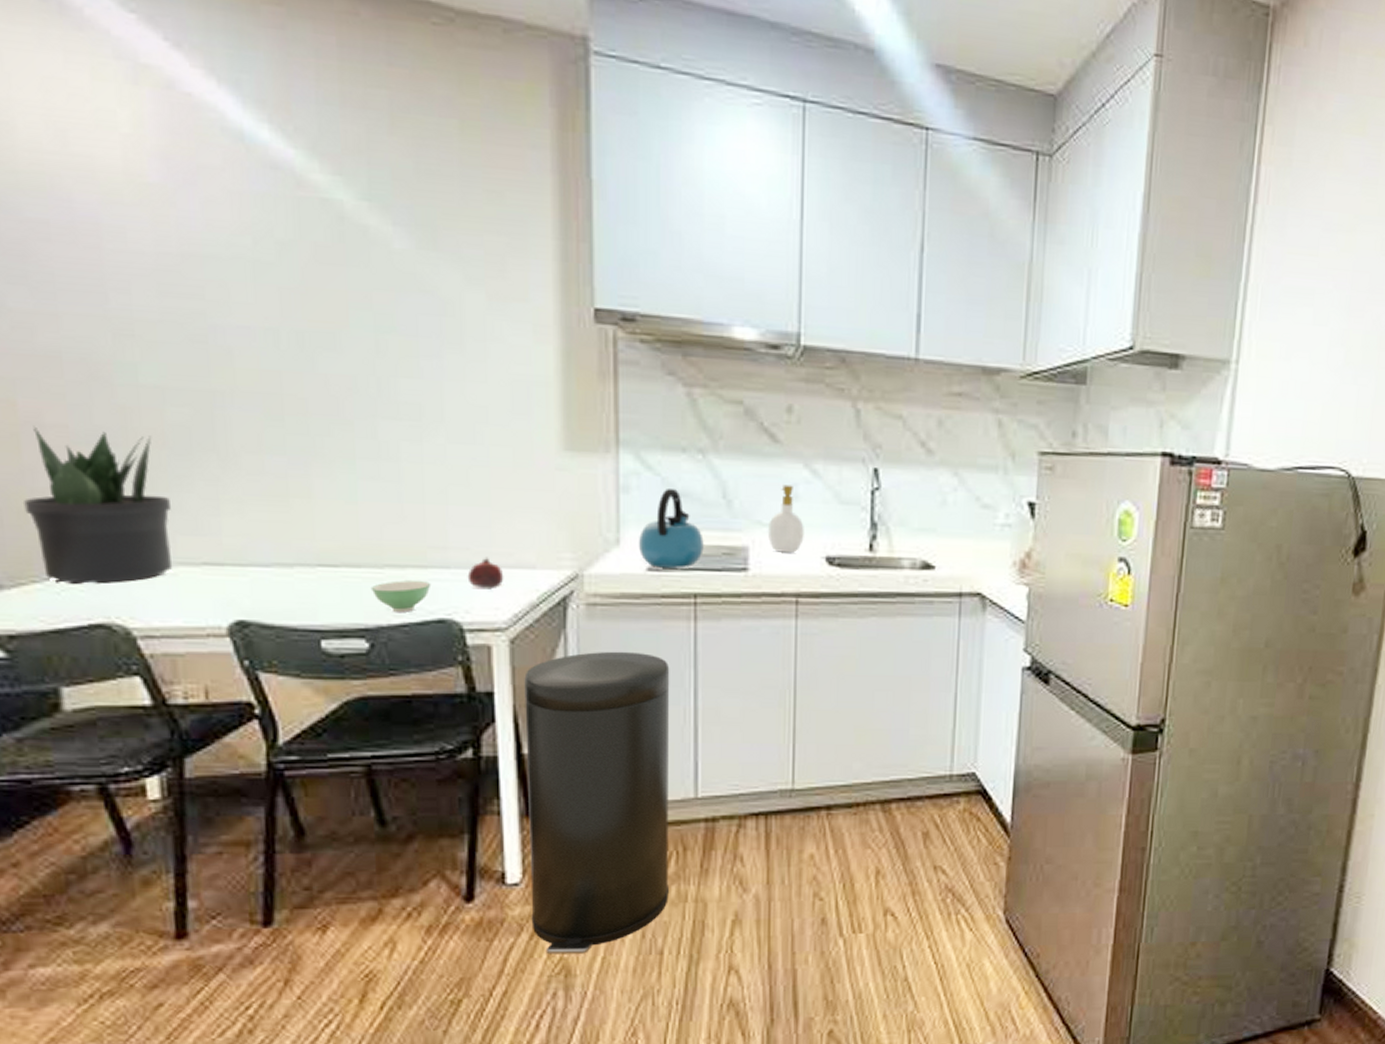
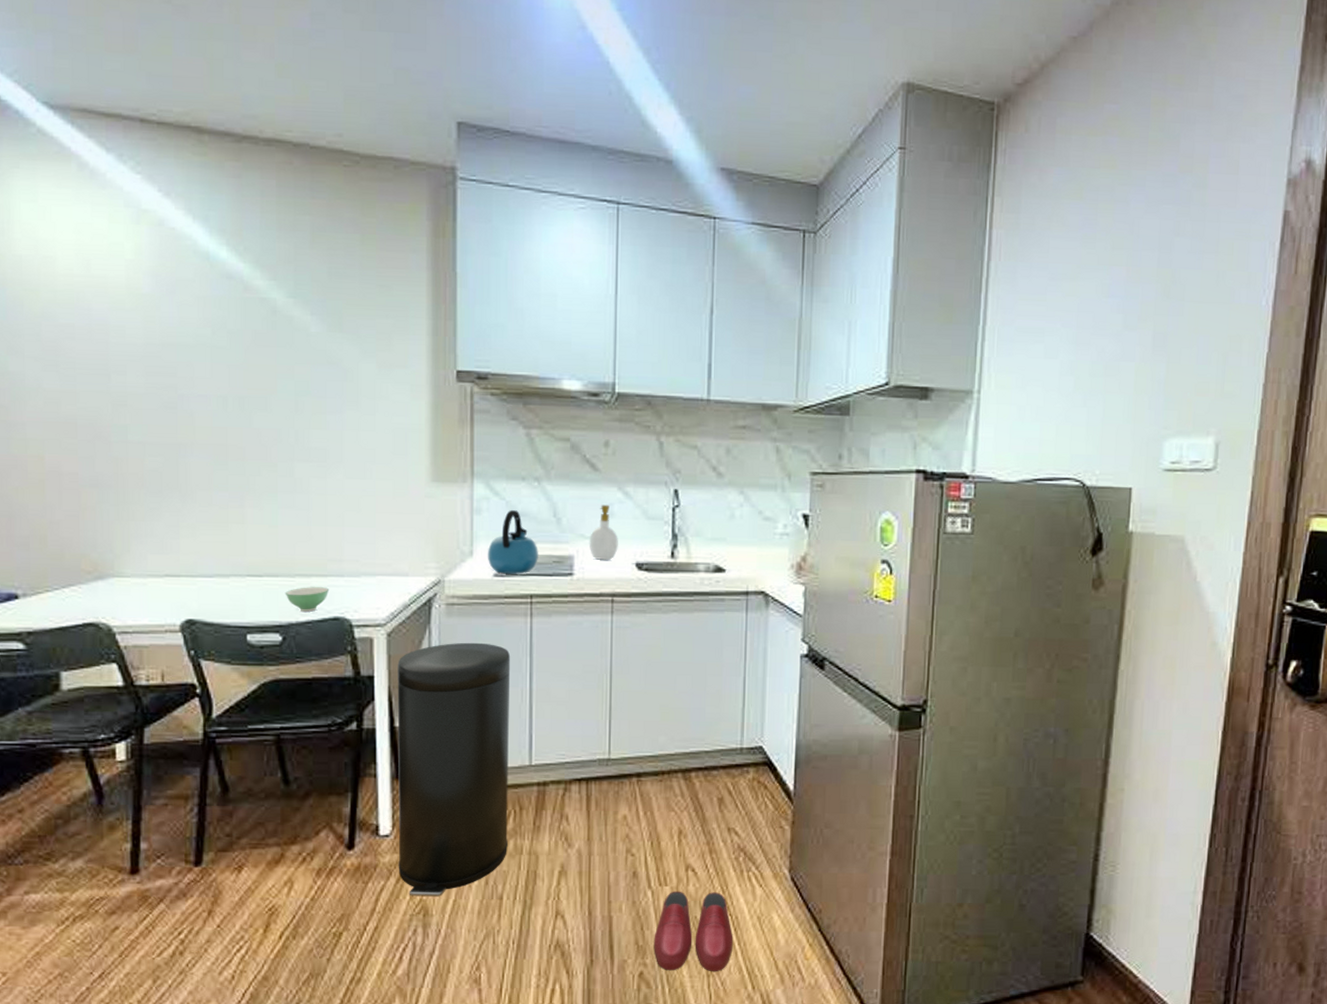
planter: present [24,426,173,584] -> none [45,474,145,592]
fruit: present [467,557,504,590] -> none [356,567,384,593]
slippers: none [845,938,939,1028] -> present [653,891,733,971]

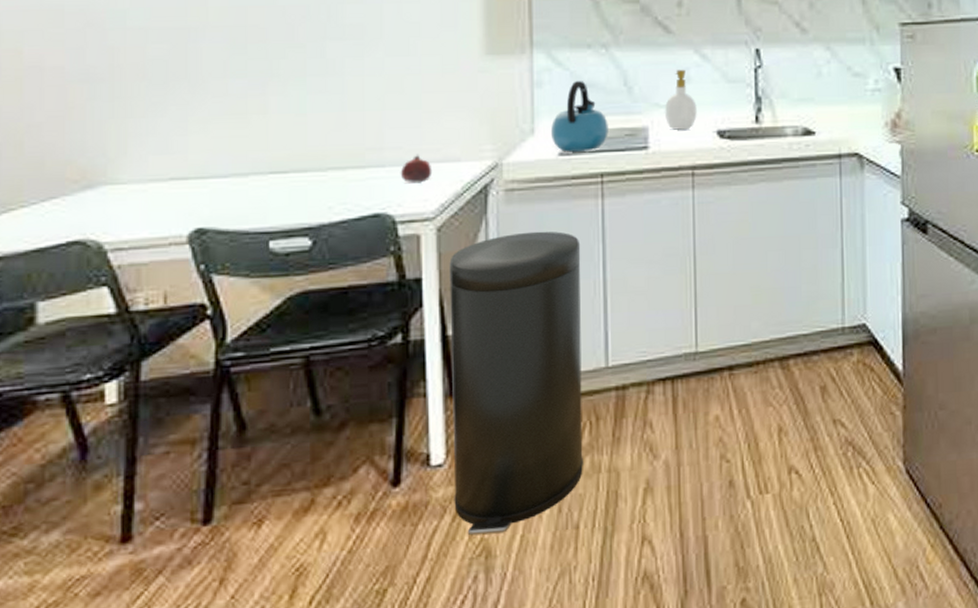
bowl: present [285,587,330,612] -> none [315,180,368,210]
fruit: none [356,567,384,593] -> present [400,154,433,184]
slippers: present [653,891,733,971] -> none [756,495,846,594]

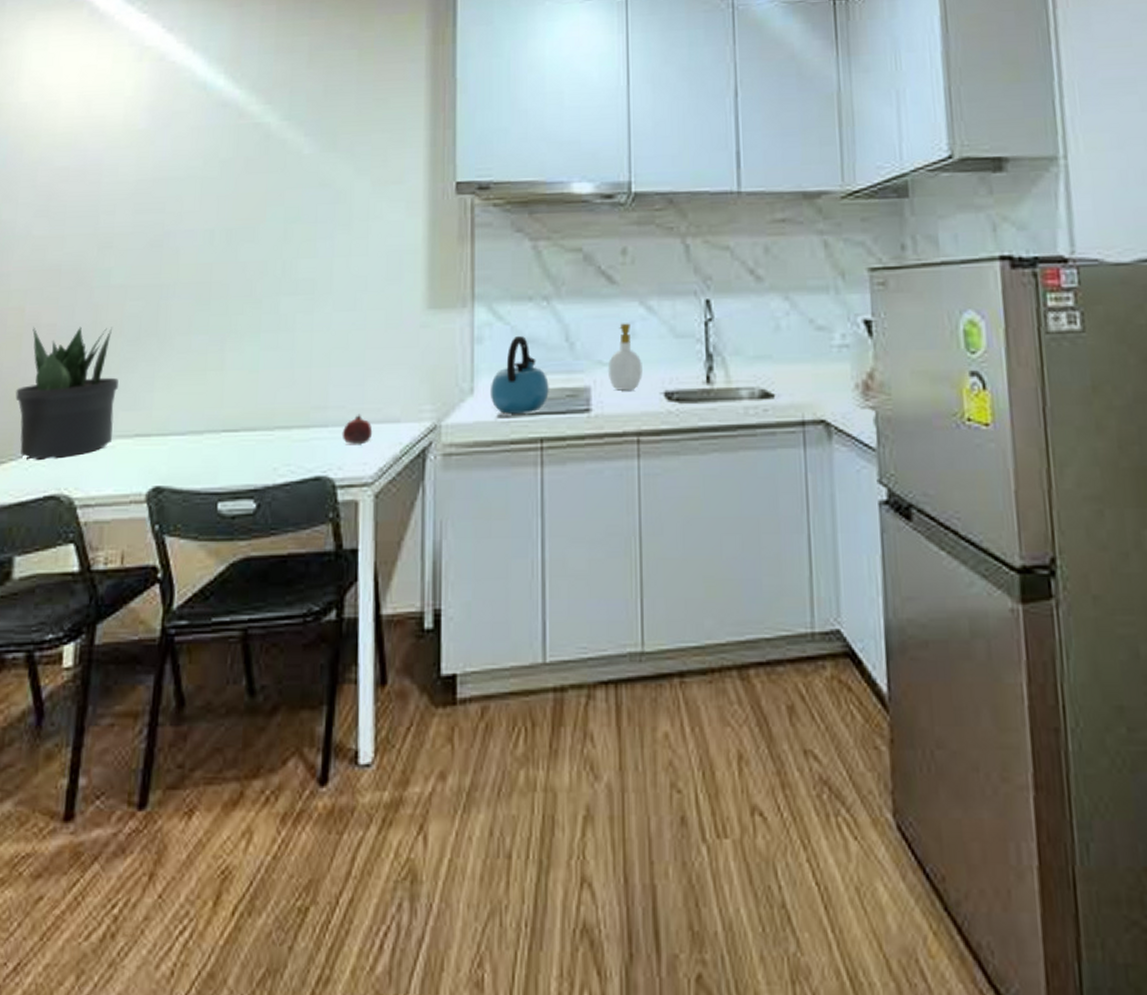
planter: none [21,70,145,206] -> present [15,326,119,460]
pedal bin: present [449,231,583,536] -> none [380,501,518,854]

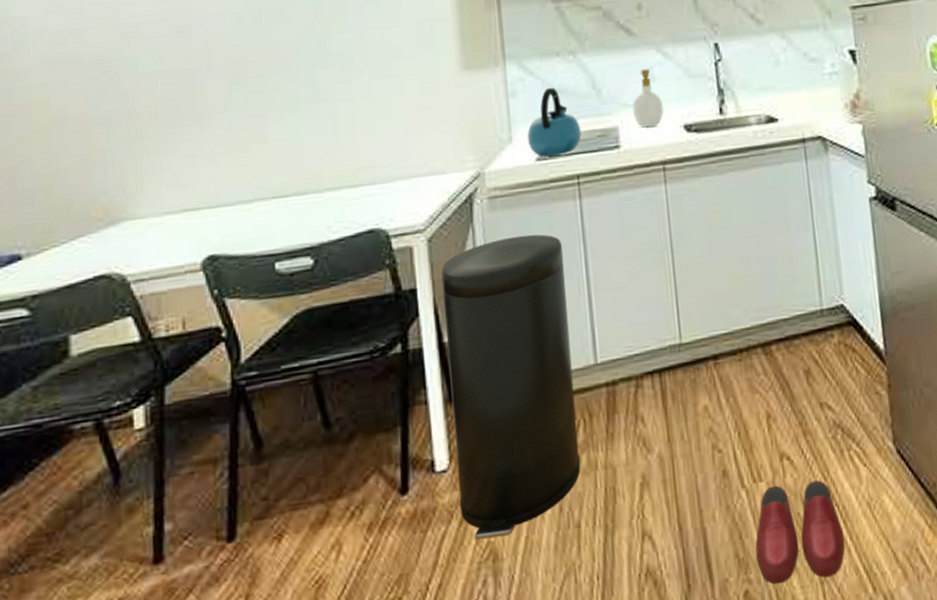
planter: present [15,326,119,460] -> none [50,111,160,244]
fruit: present [342,414,373,445] -> none [390,169,420,198]
pedal bin: none [380,501,518,854] -> present [441,234,581,540]
slippers: none [714,846,825,975] -> present [755,480,845,584]

